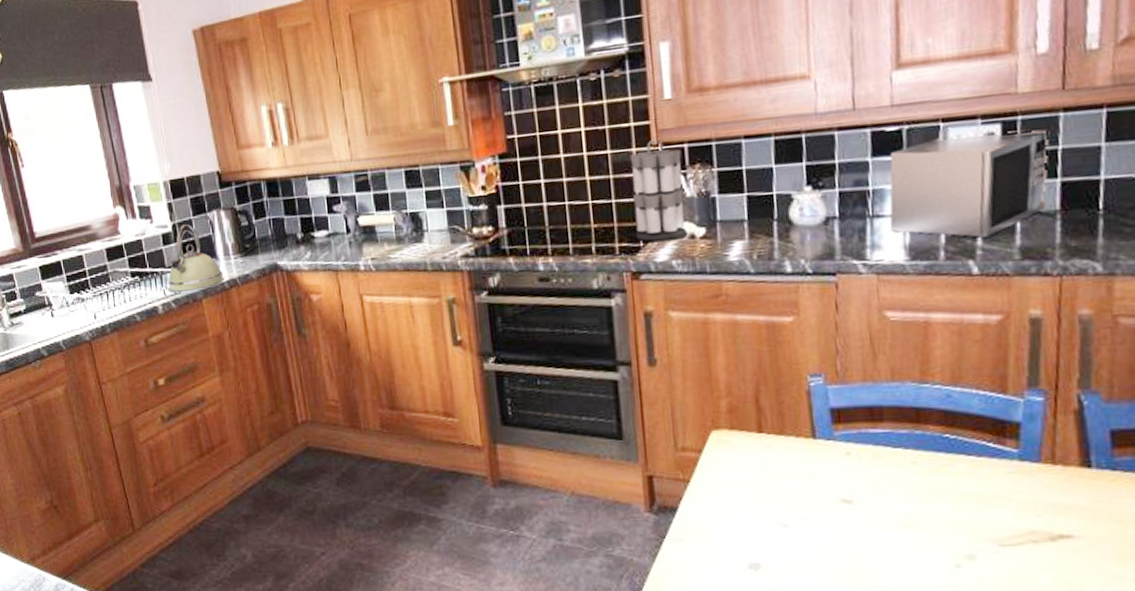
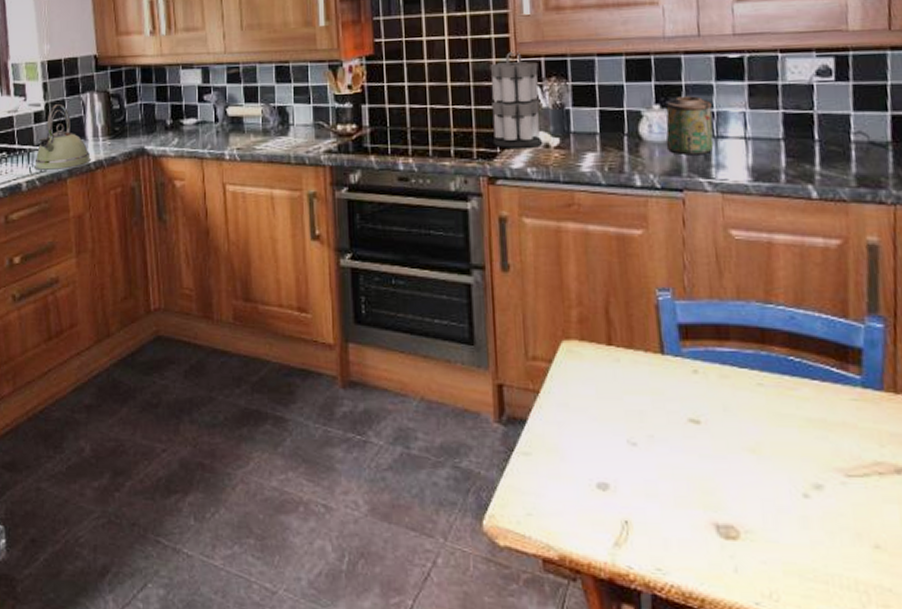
canister: none [818,174,869,238] -> present [666,96,714,156]
microwave: present [889,130,1049,238] -> none [732,64,879,164]

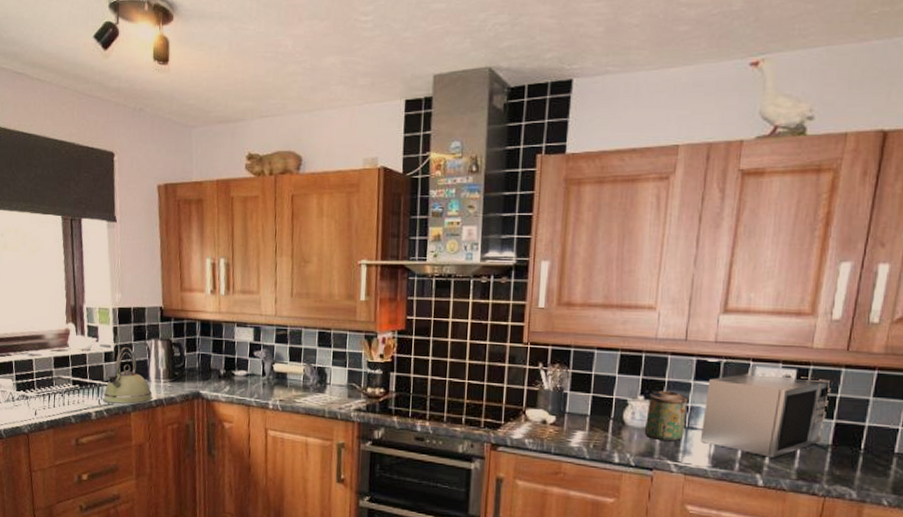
spice rack: present [489,50,542,150] -> none [498,337,546,423]
microwave: none [732,64,879,164] -> present [700,373,831,458]

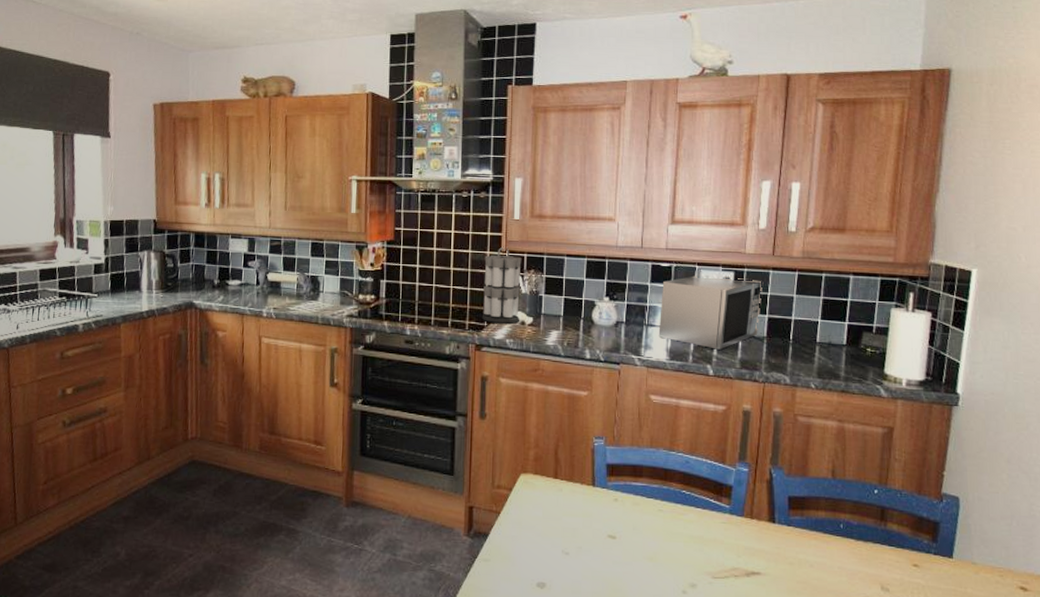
kettle: present [103,347,154,405] -> none [91,259,145,316]
spice rack: none [498,337,546,423] -> present [481,246,522,325]
canister: present [644,391,688,442] -> none [610,292,646,338]

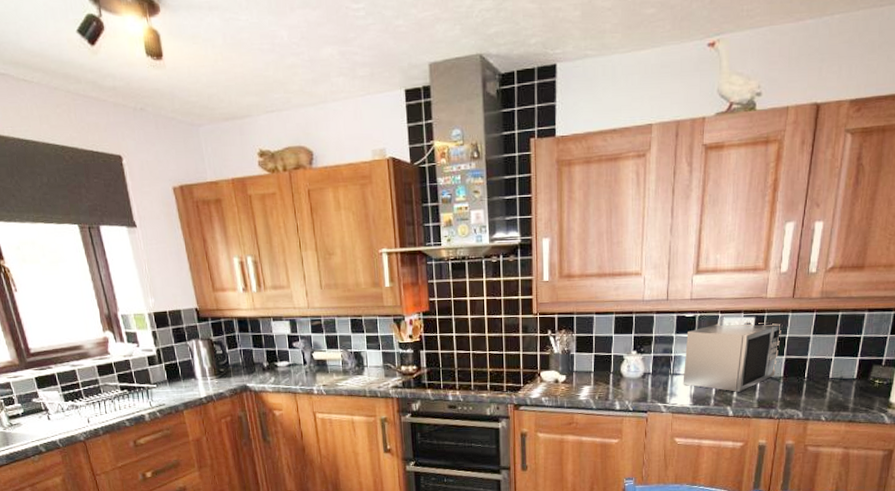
spice rack: present [481,246,522,325] -> none [517,309,553,384]

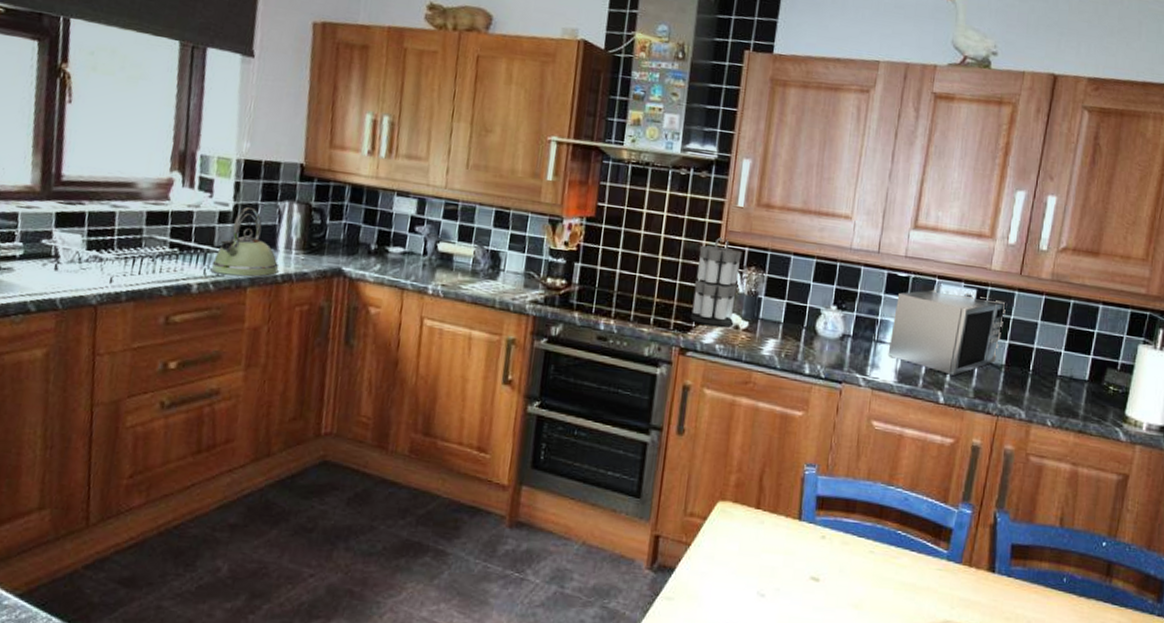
kettle: none [153,350,203,405] -> present [210,207,280,278]
spice rack: none [517,309,553,384] -> present [689,236,742,327]

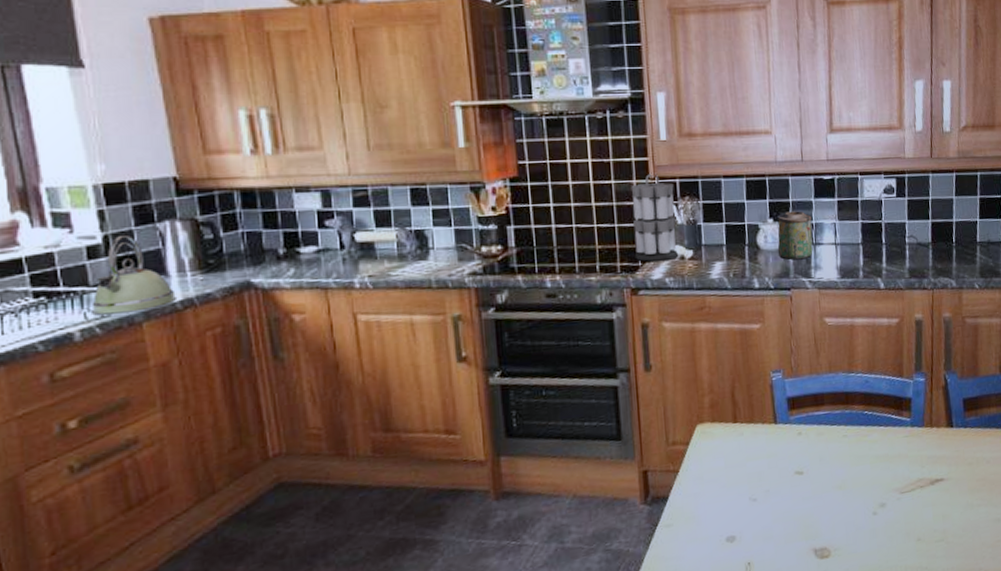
canister: none [835,302,878,355] -> present [777,211,813,260]
microwave: present [887,289,1006,376] -> none [826,184,924,262]

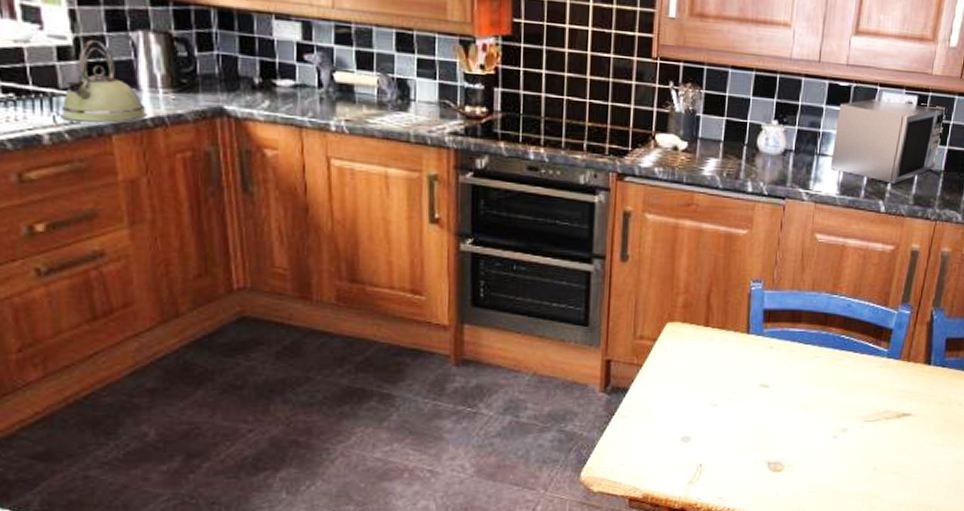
spice rack: present [631,172,678,262] -> none [625,51,677,150]
canister: present [777,211,813,260] -> none [777,115,820,169]
microwave: none [826,184,924,262] -> present [830,98,946,184]

